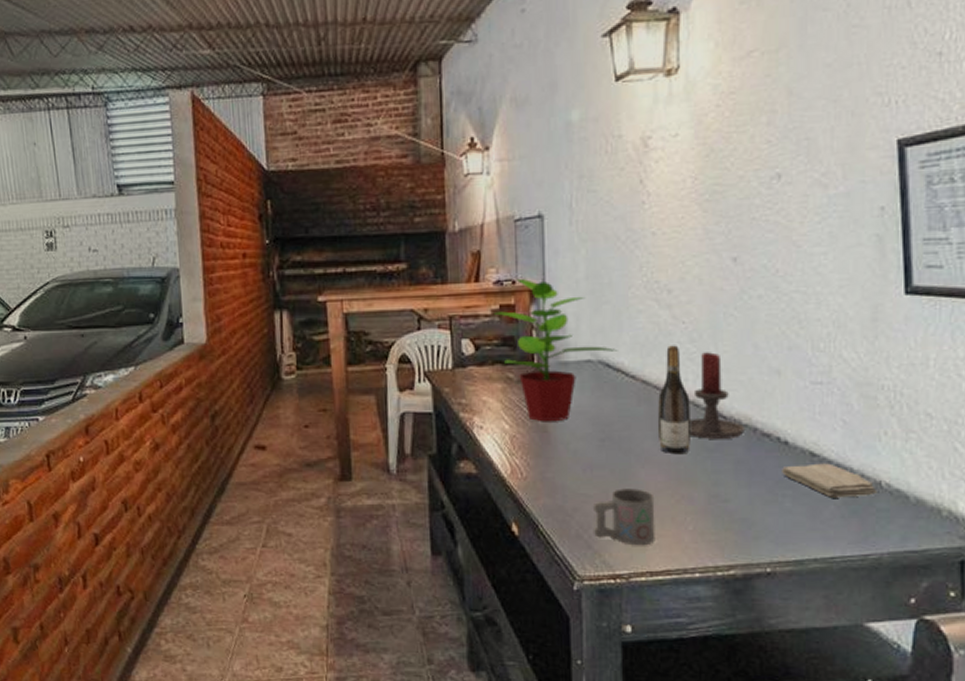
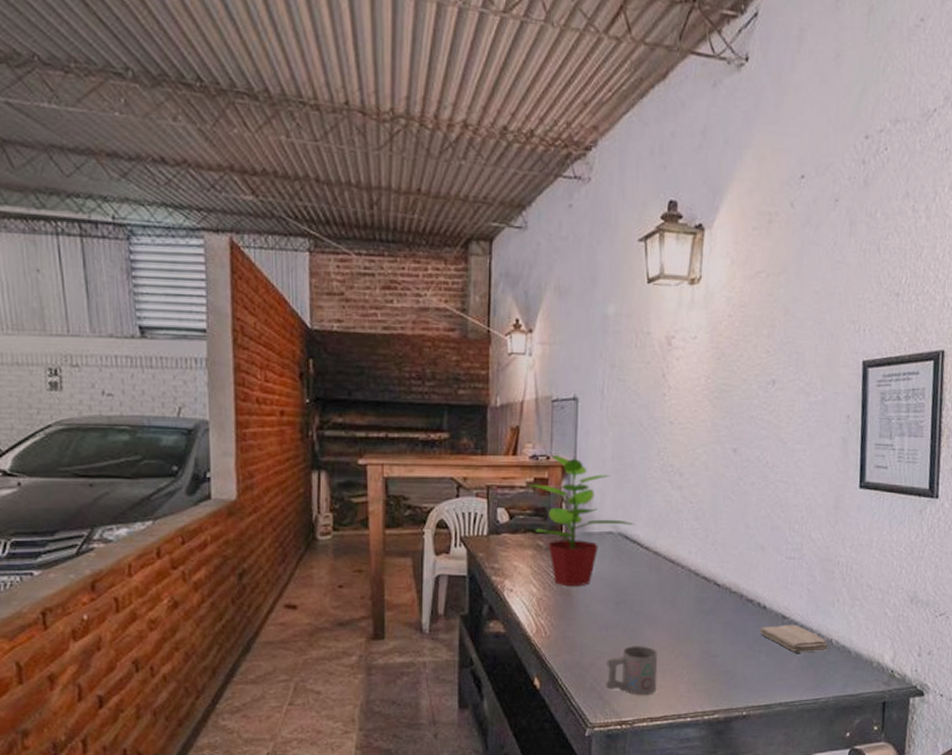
wine bottle: present [658,345,690,455] -> none [664,522,692,617]
candle holder: present [689,352,744,439] -> none [689,529,733,603]

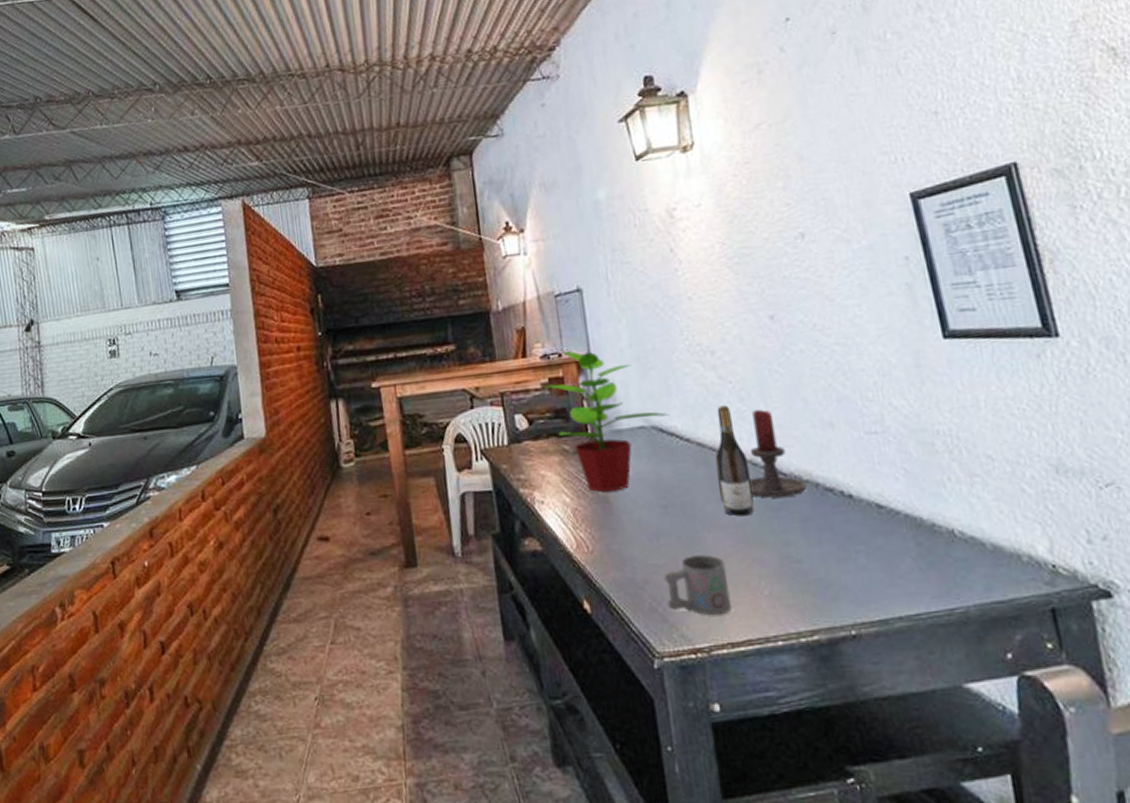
wine bottle: none [664,522,692,617] -> present [715,405,755,516]
candle holder: none [689,529,733,603] -> present [749,409,807,498]
washcloth: present [760,624,829,653] -> none [850,514,952,551]

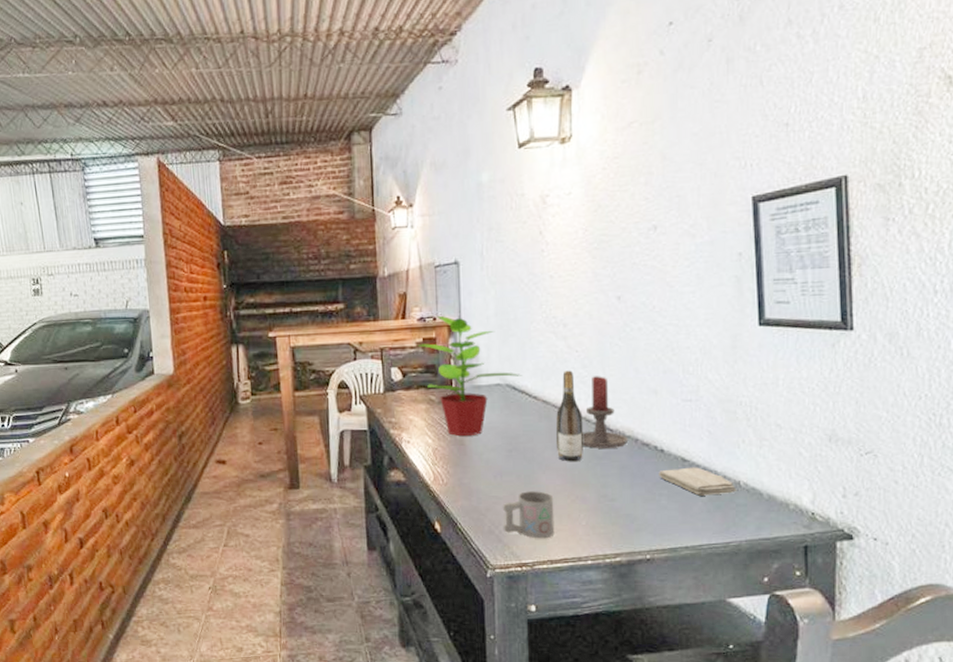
washcloth: none [850,514,952,551] -> present [659,467,737,496]

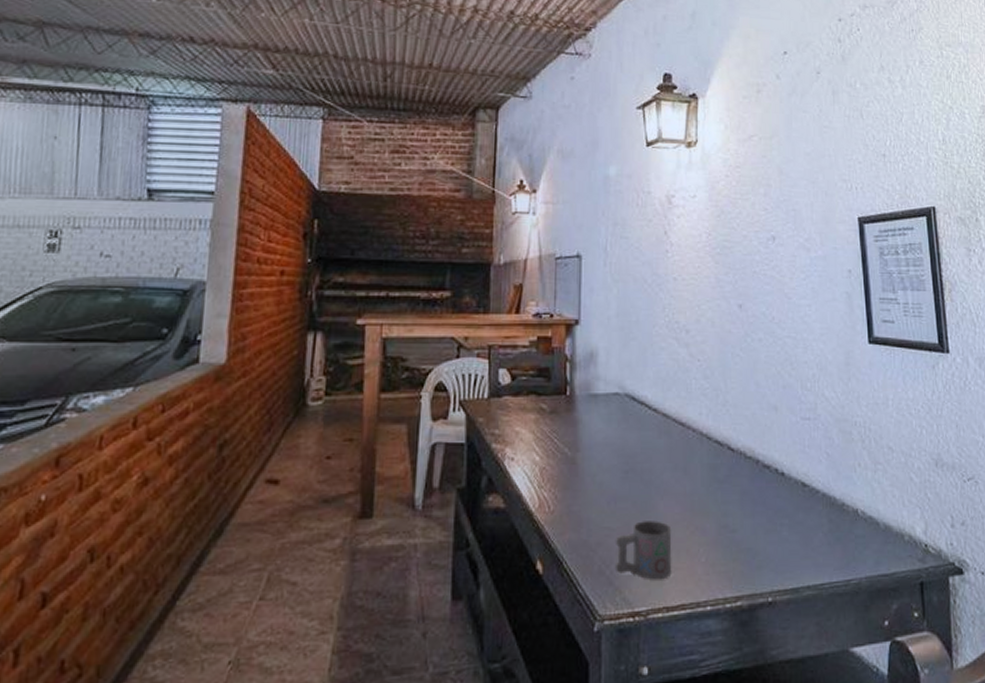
potted plant: present [418,310,522,437] -> none [531,308,643,454]
wine bottle: present [556,370,583,462] -> none [676,381,704,486]
candle holder: present [581,376,628,449] -> none [702,388,749,470]
washcloth: present [659,467,737,496] -> none [780,493,856,526]

